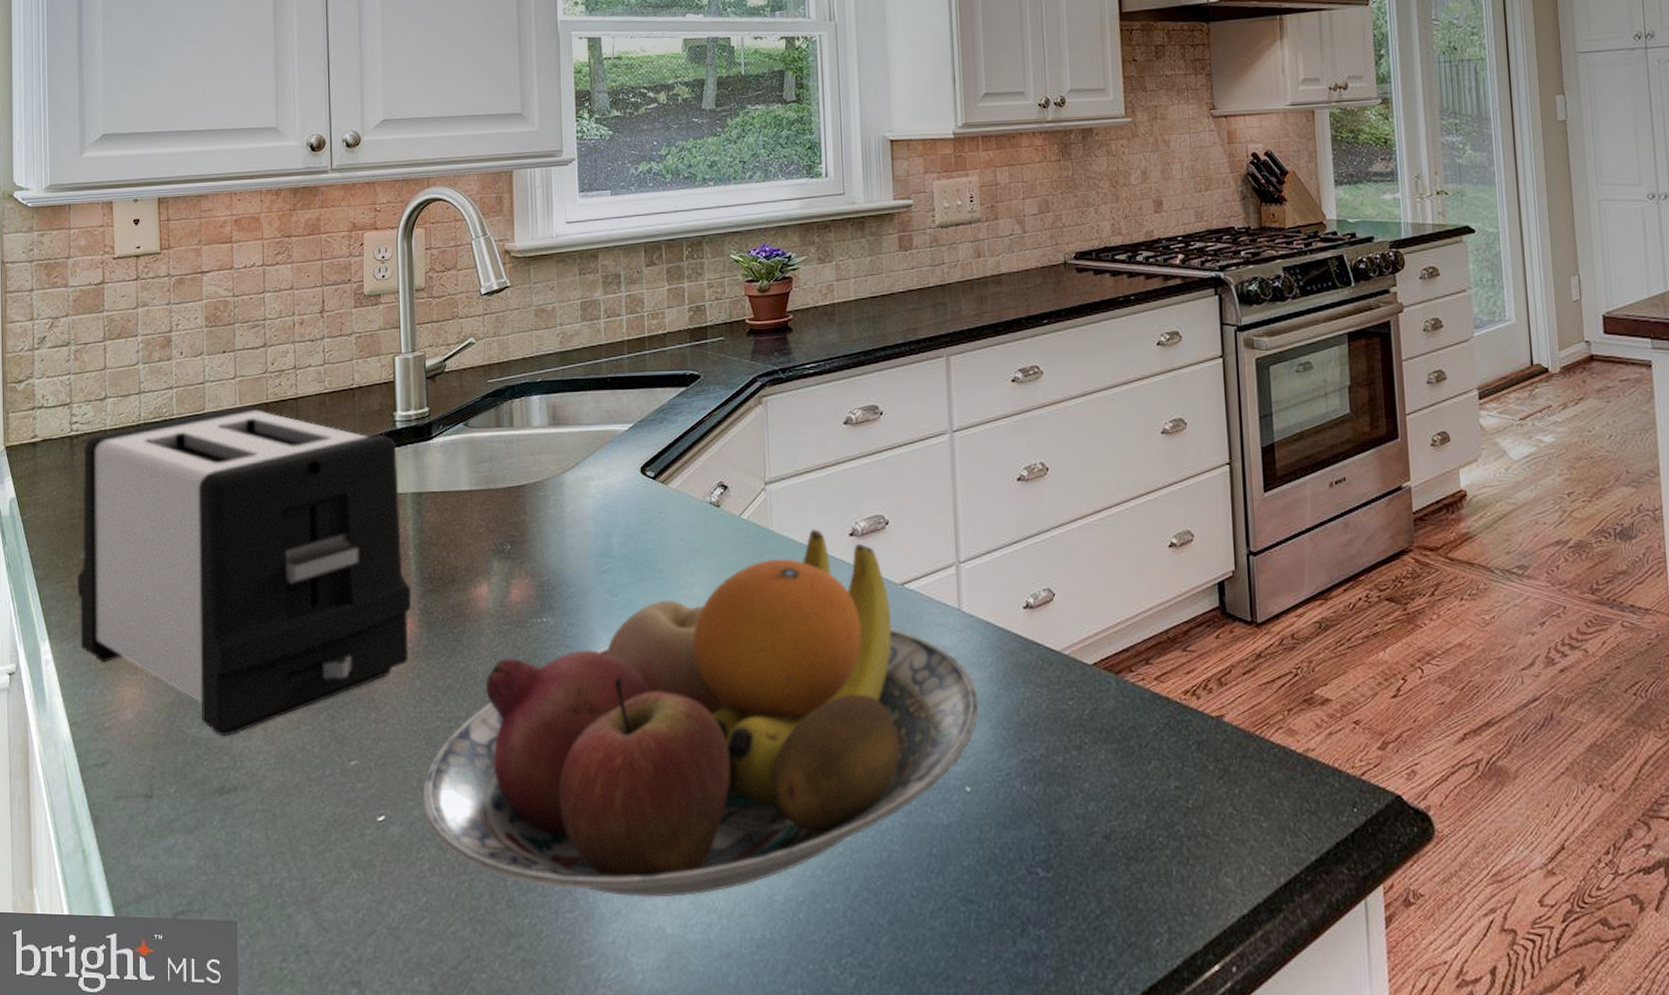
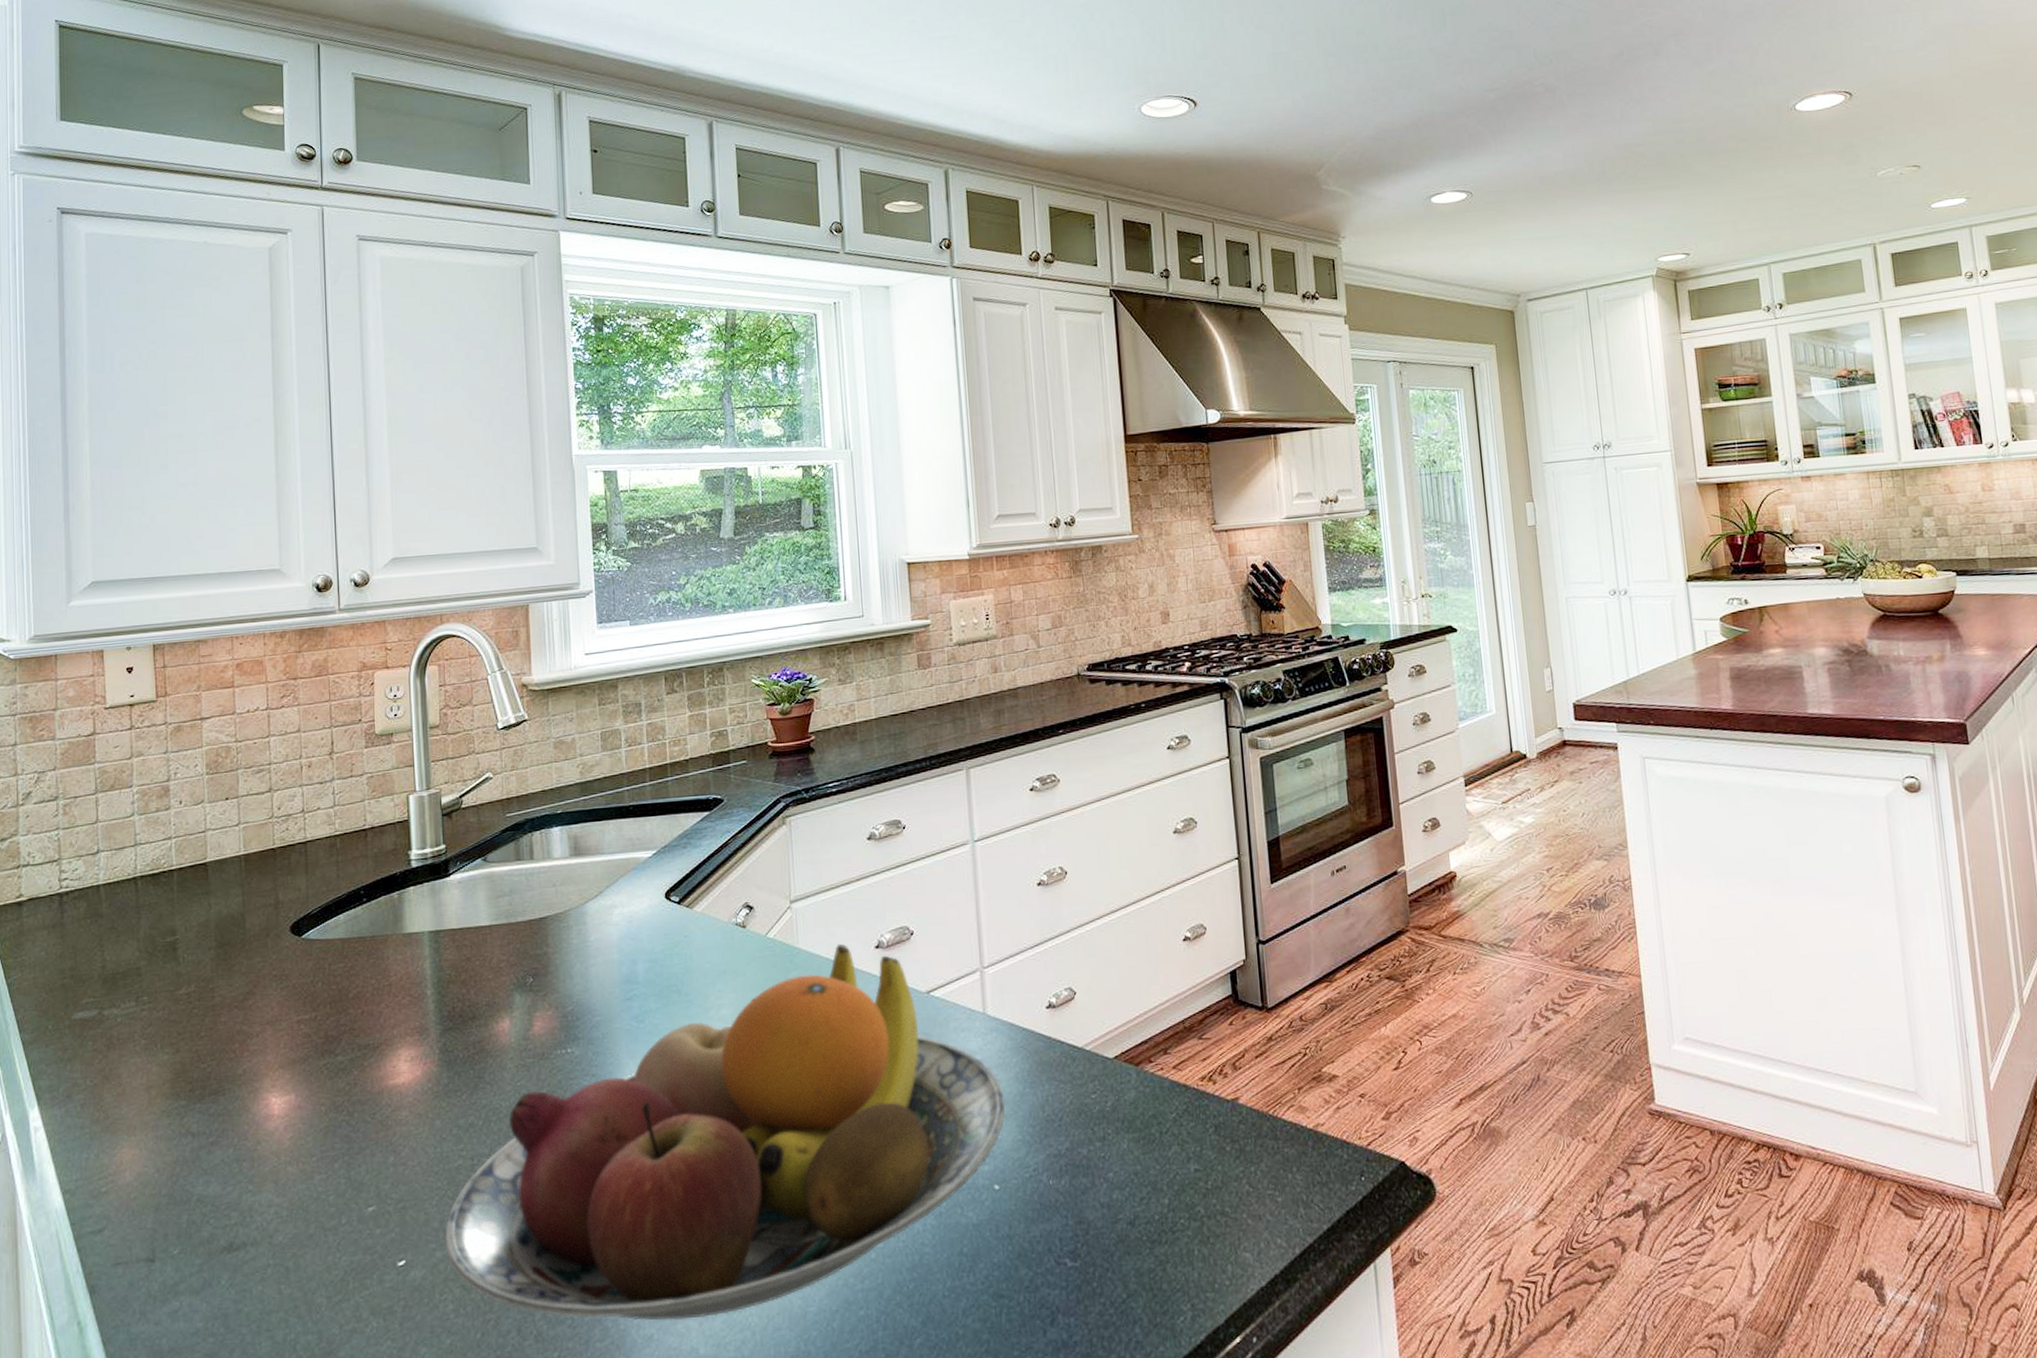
toaster: present [78,406,411,737] -> none [69,852,429,1192]

